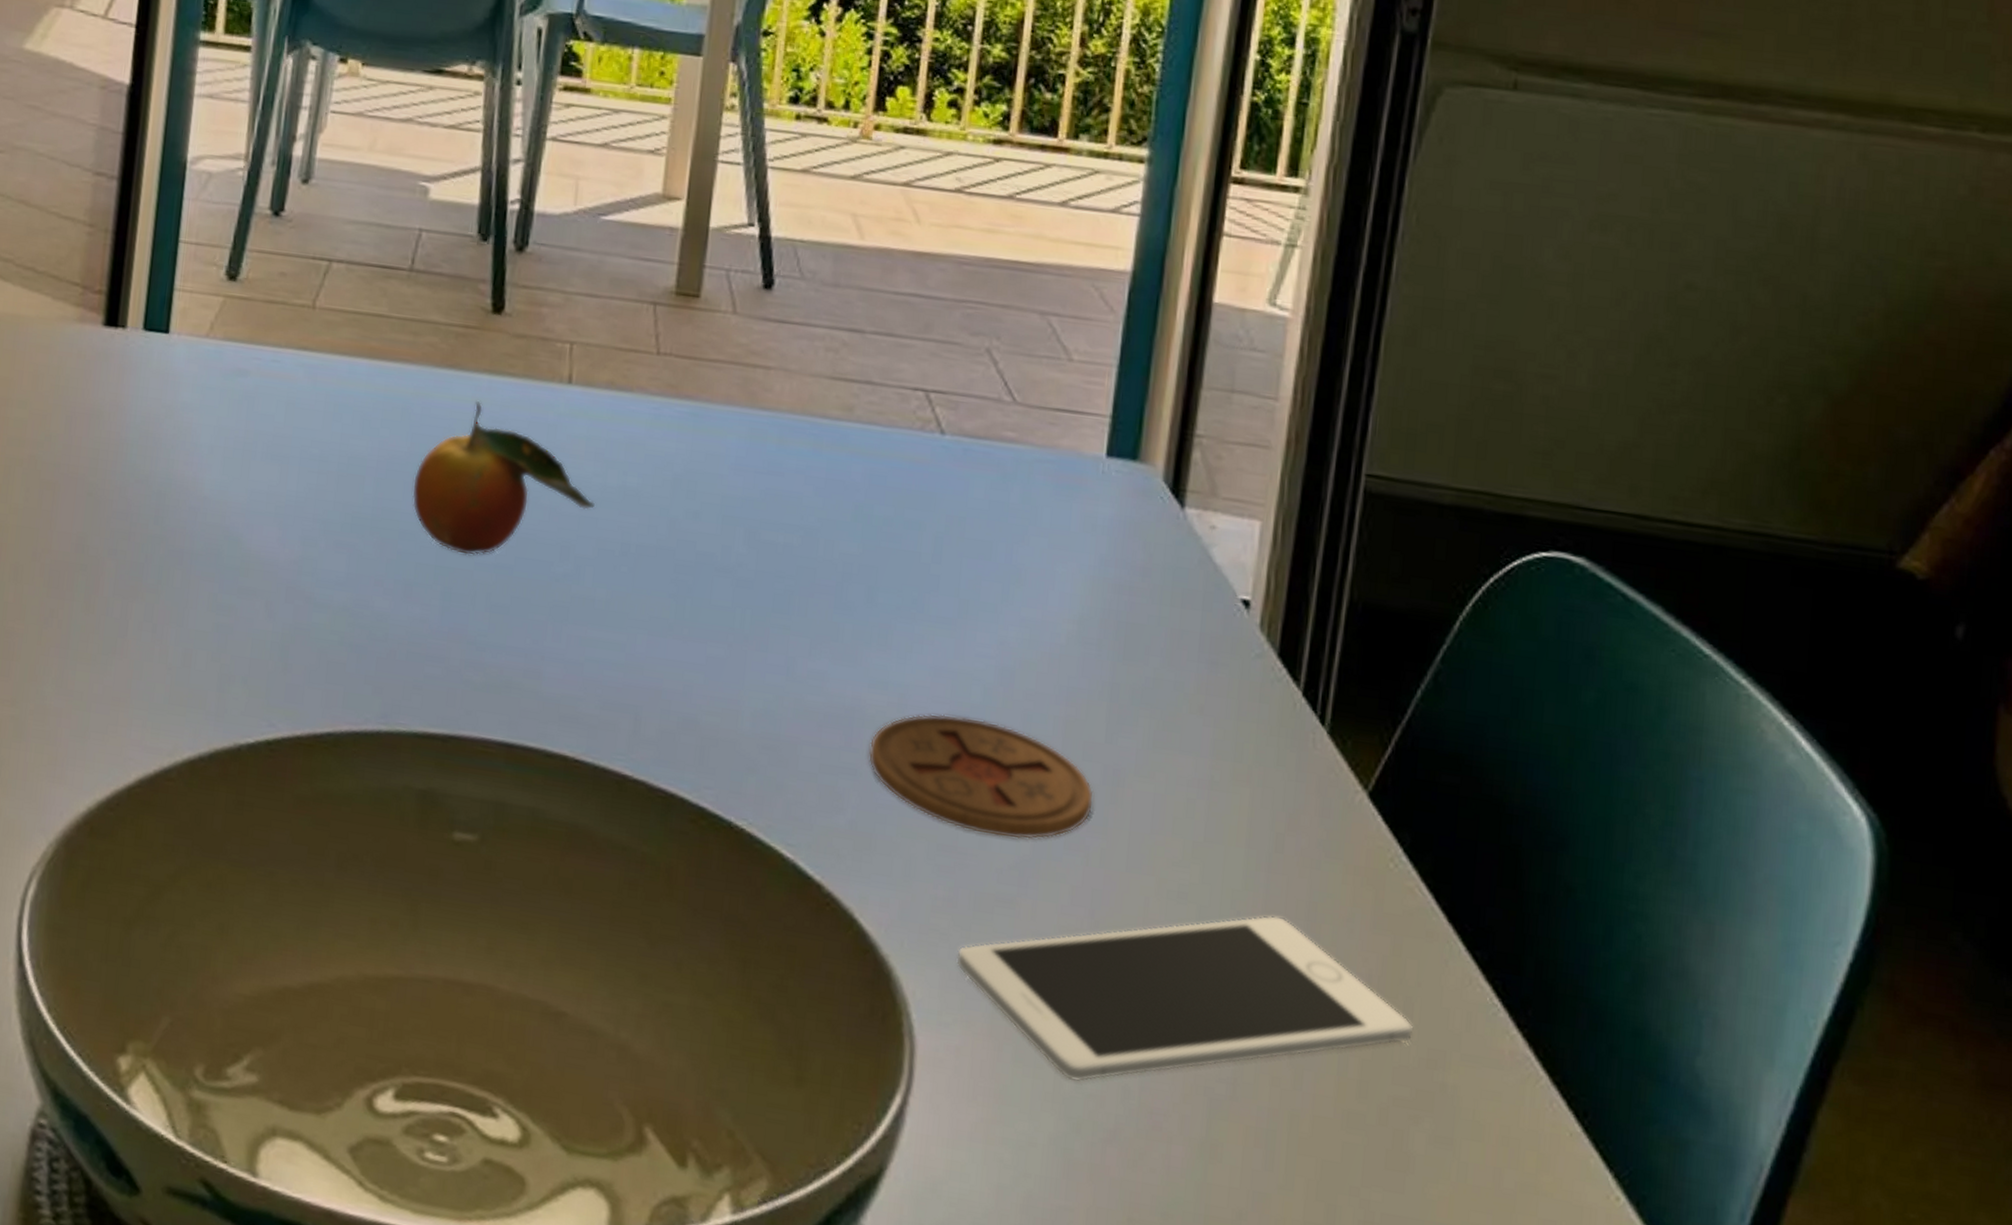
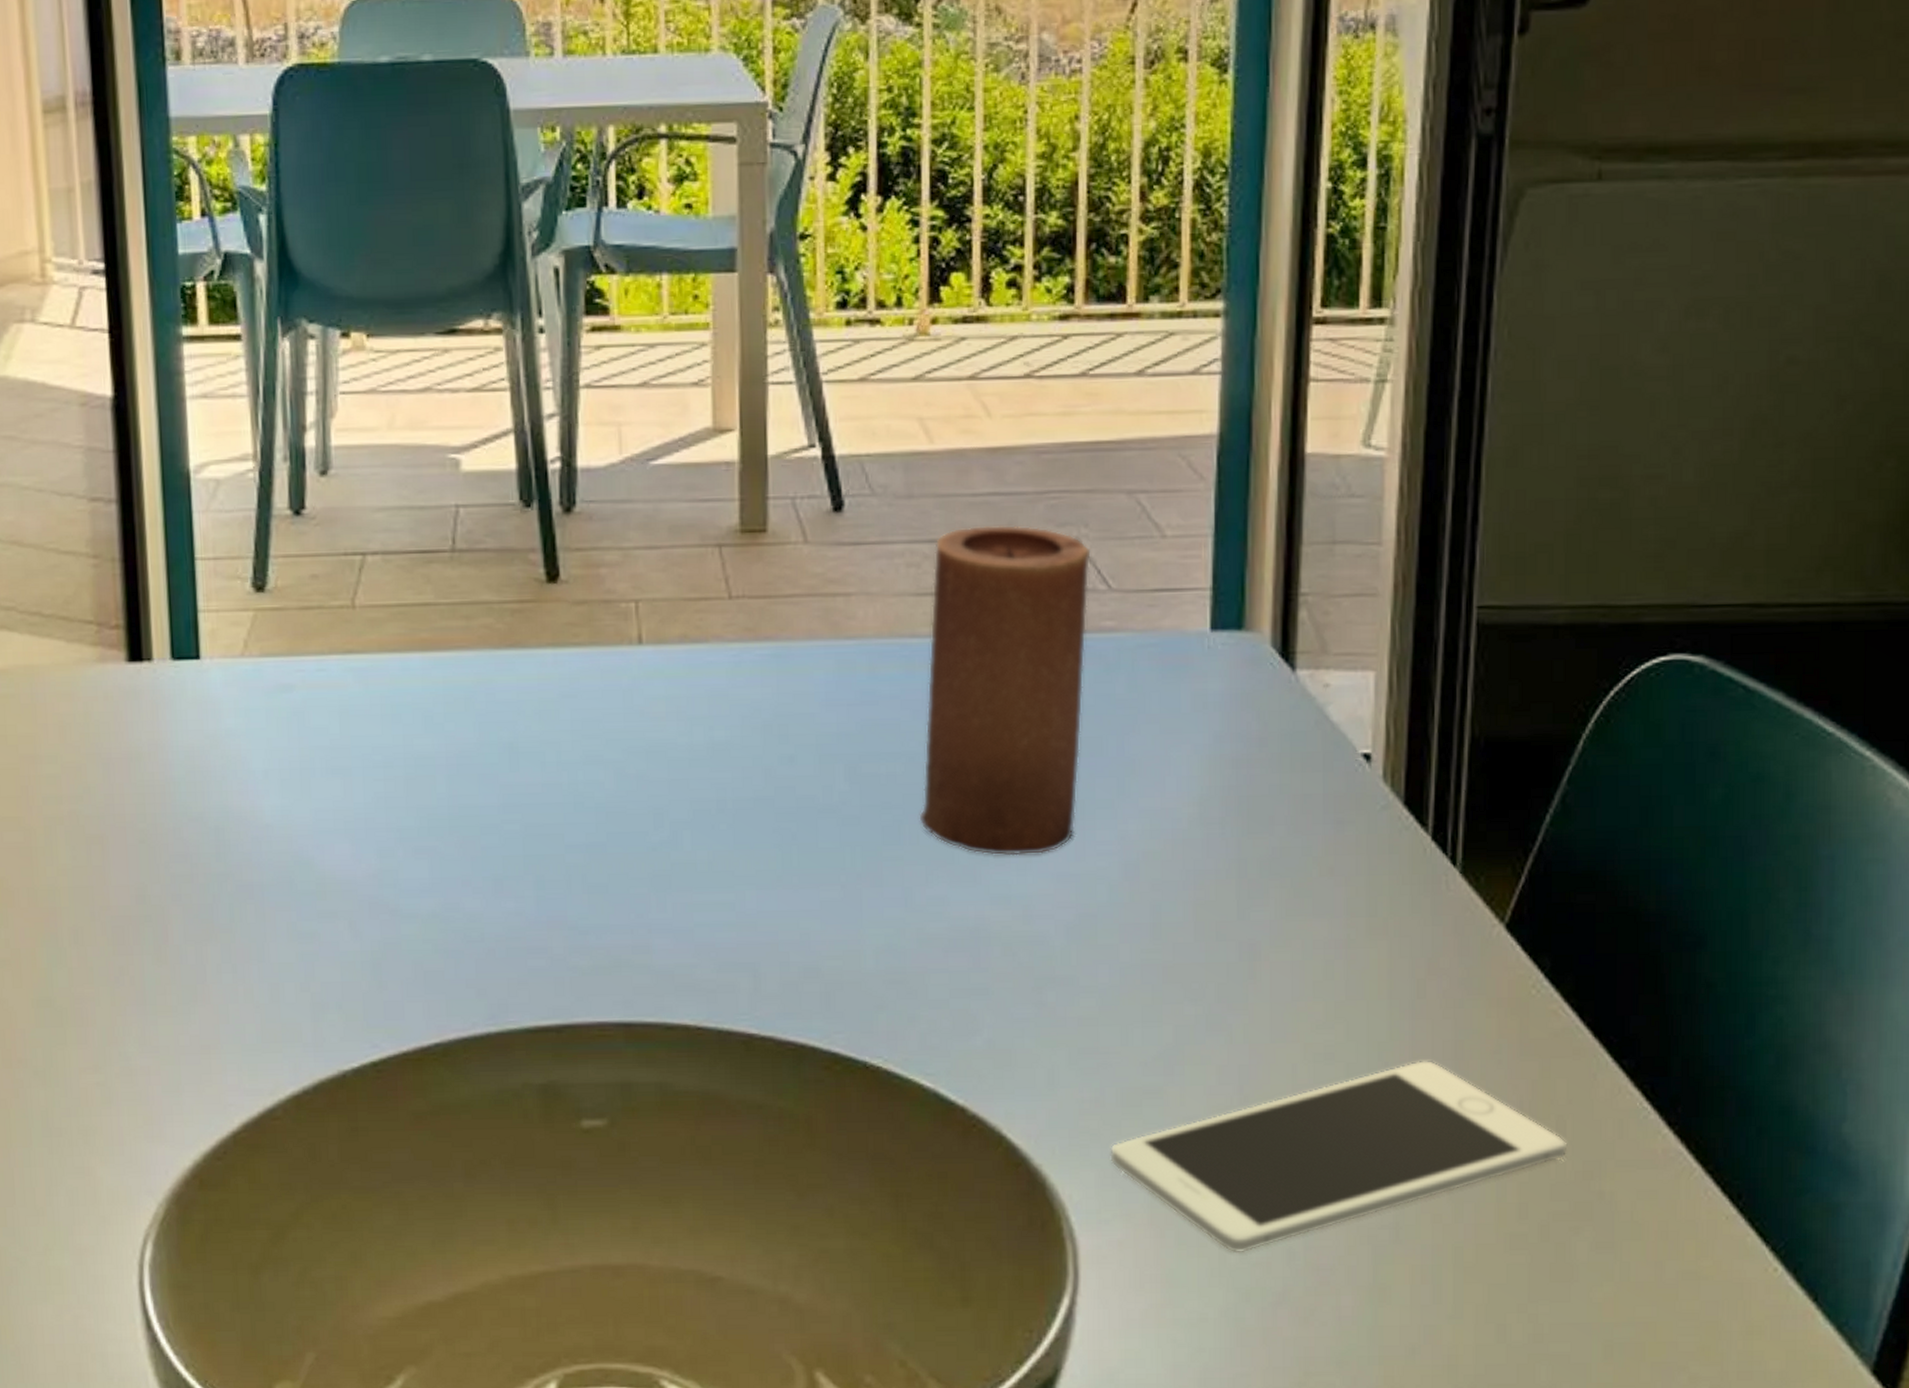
fruit: present [411,401,595,556] -> none [487,678,683,840]
candle: none [809,321,1000,646] -> present [919,524,1091,856]
coaster: present [868,713,1095,840] -> none [998,917,1232,1031]

